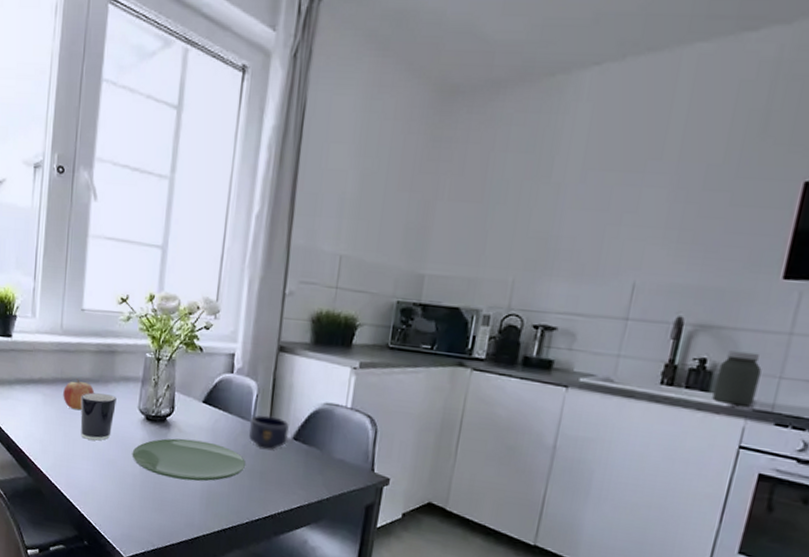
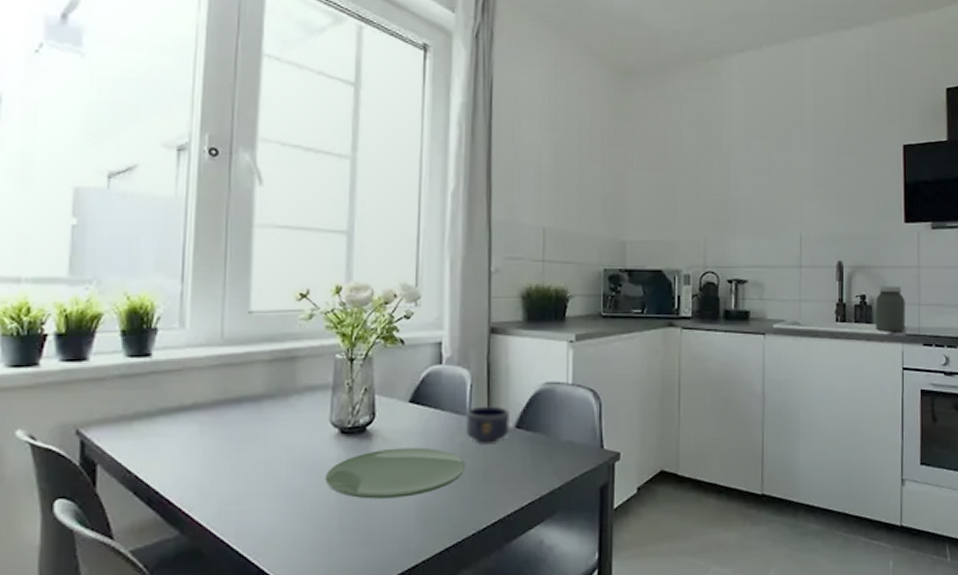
fruit: present [63,379,95,411] -> none [228,397,272,437]
mug: present [80,392,117,441] -> none [252,409,301,471]

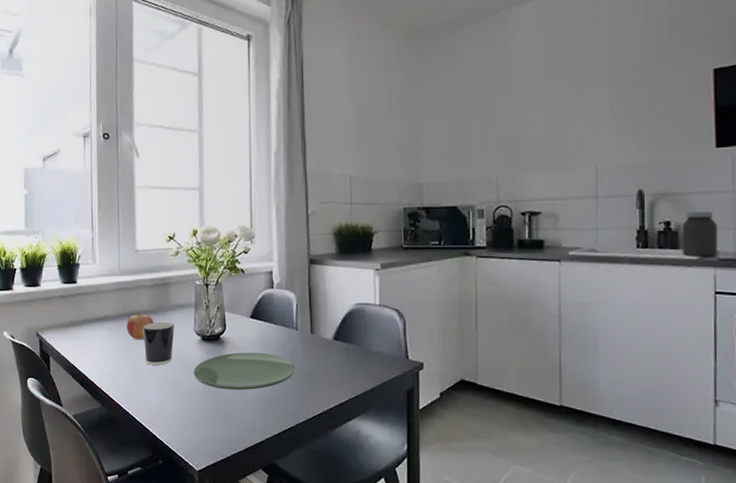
fruit: none [228,397,272,437] -> present [126,312,155,340]
mug: none [252,409,301,471] -> present [142,321,174,365]
mug: present [465,406,509,444] -> none [293,321,329,351]

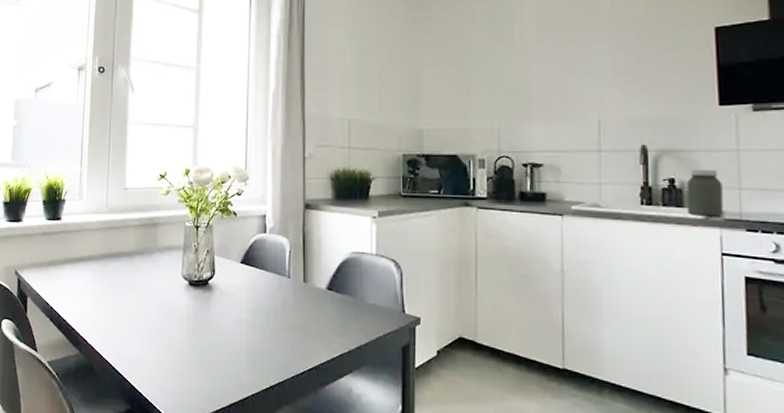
fruit: present [126,312,155,340] -> none [110,253,140,283]
mug: present [142,321,174,365] -> none [127,263,161,310]
plate: present [193,352,295,390] -> none [178,299,285,341]

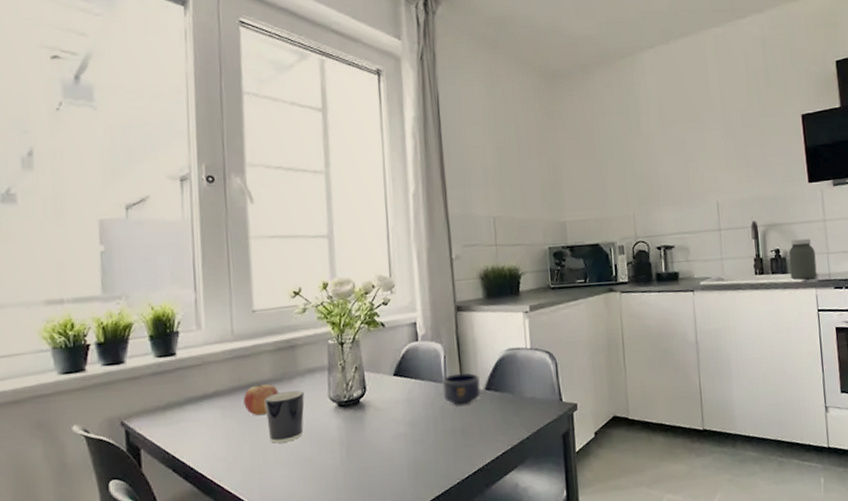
fruit: none [110,253,140,283] -> present [243,382,279,416]
mug: none [127,263,161,310] -> present [264,390,305,444]
mug: none [285,269,322,301] -> present [442,372,481,406]

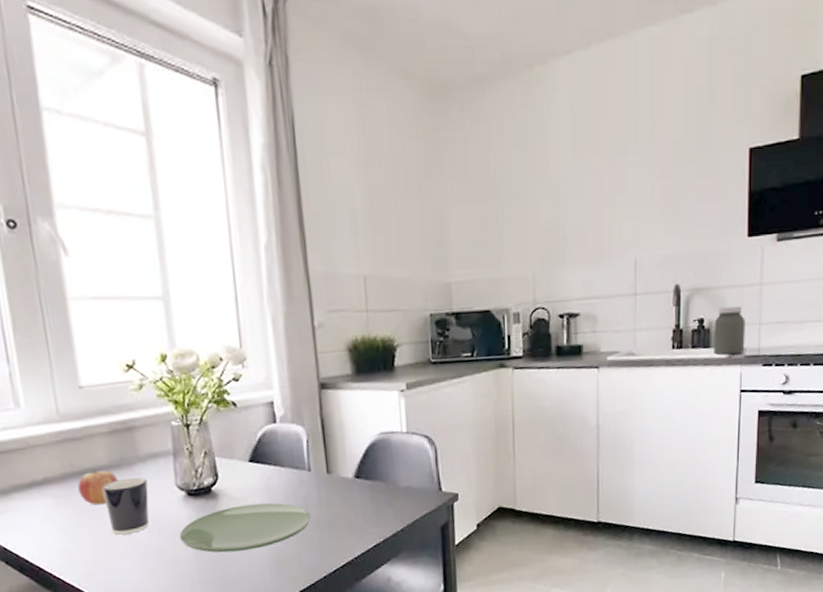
plate: none [329,413,446,461] -> present [179,502,310,553]
mug: present [442,372,481,406] -> none [305,459,349,495]

